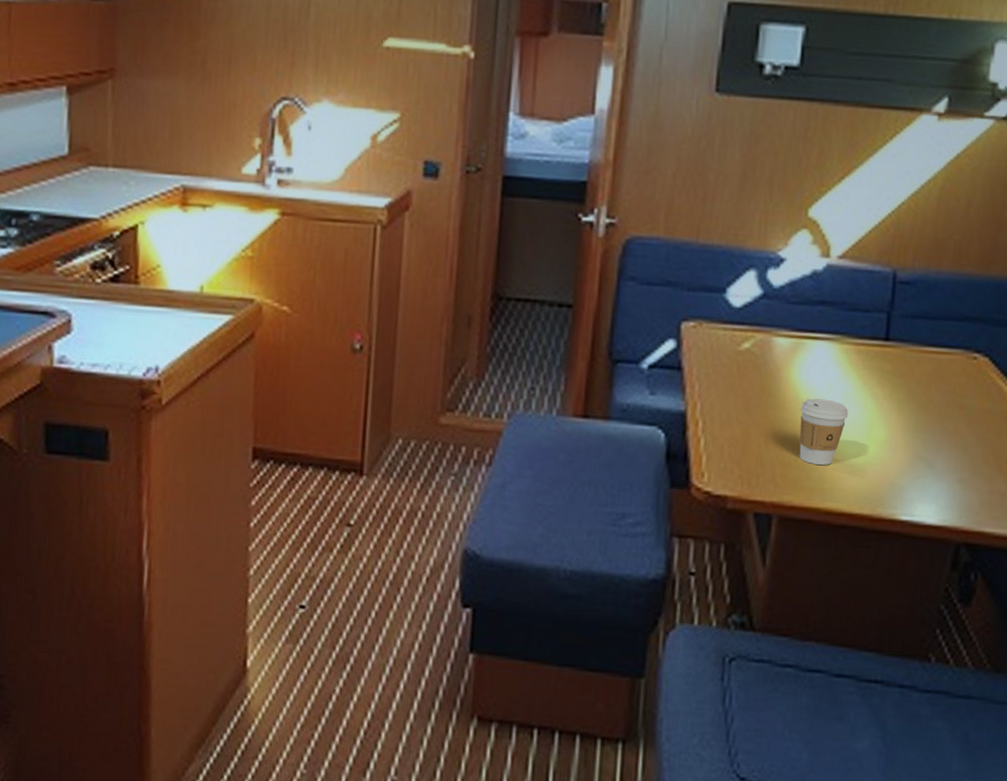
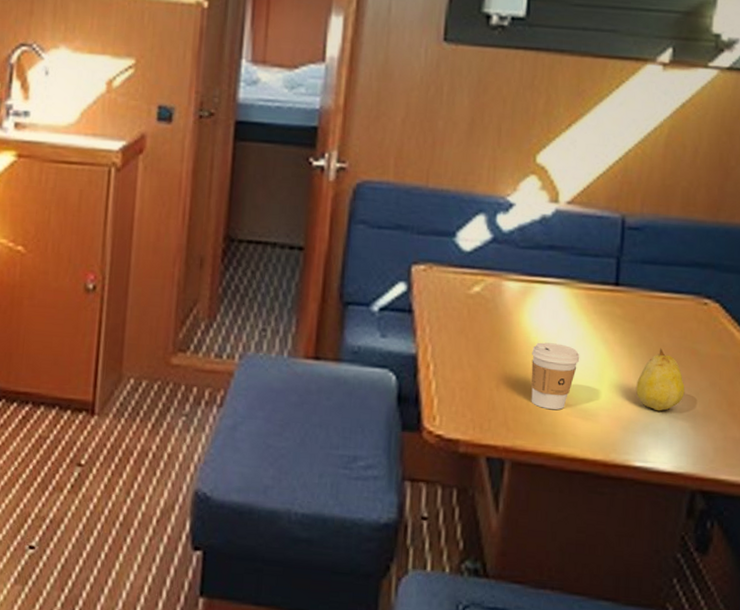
fruit: none [904,403,953,466] -> present [636,348,685,412]

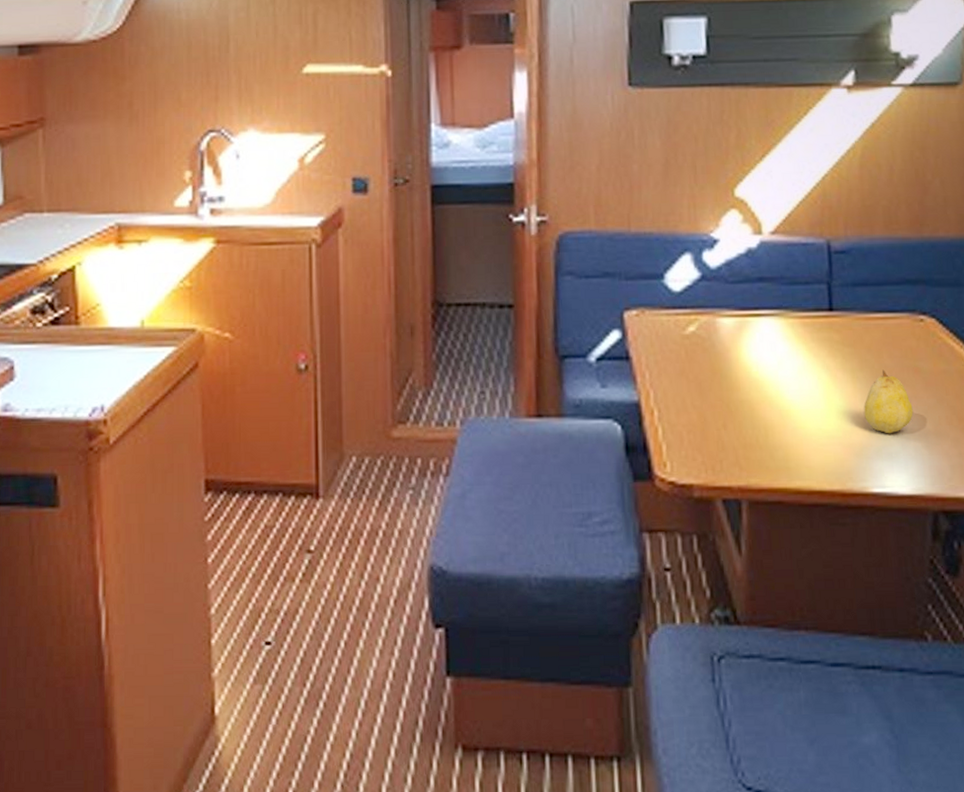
coffee cup: present [530,342,580,410] -> none [755,375,804,444]

